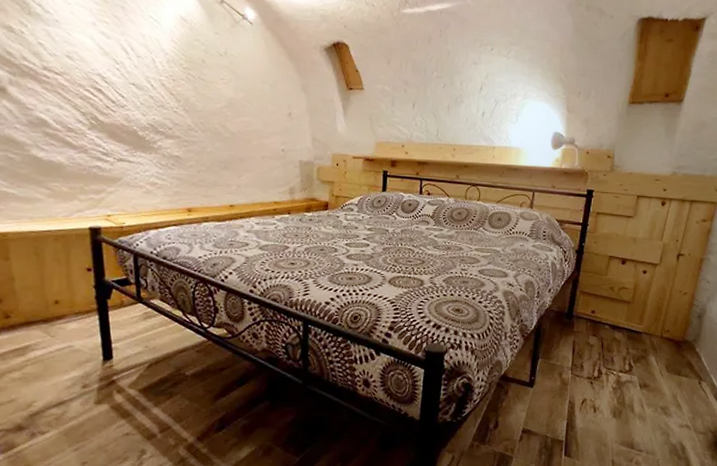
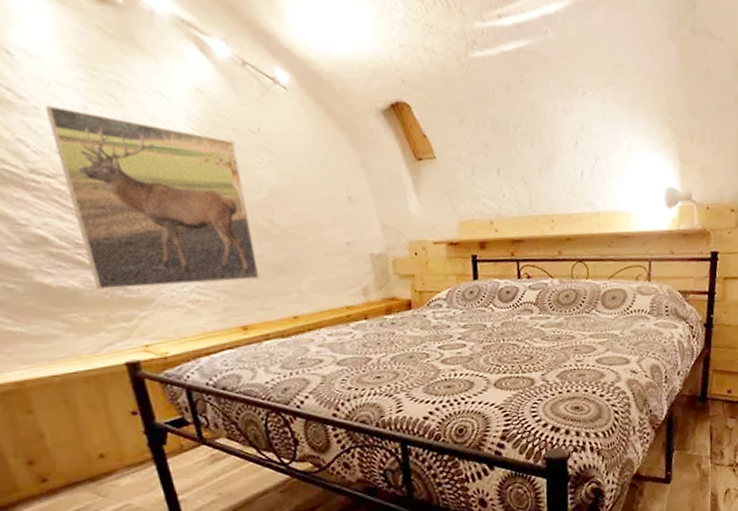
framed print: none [64,20,208,171] -> present [45,105,260,289]

